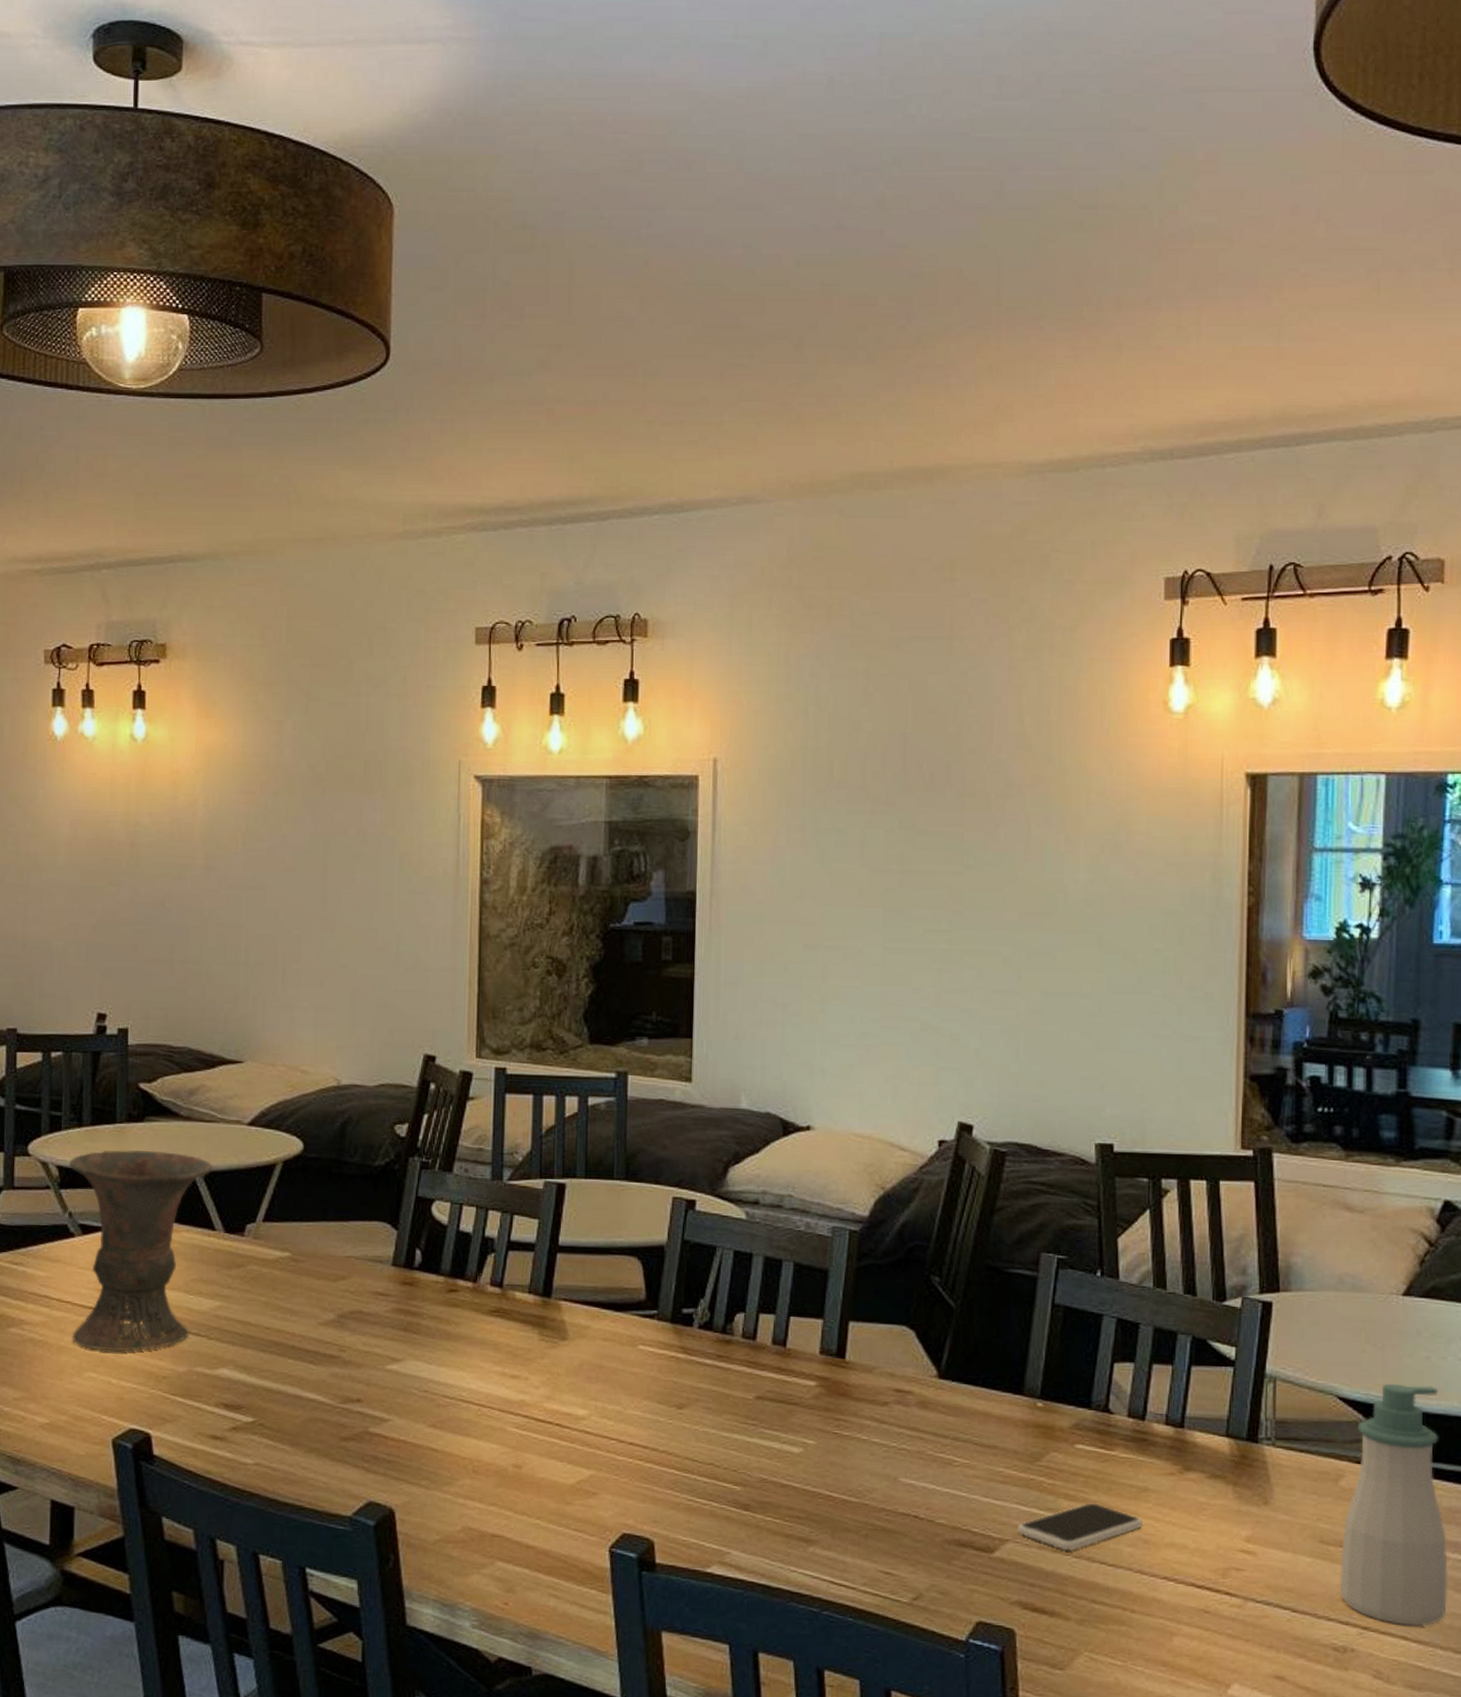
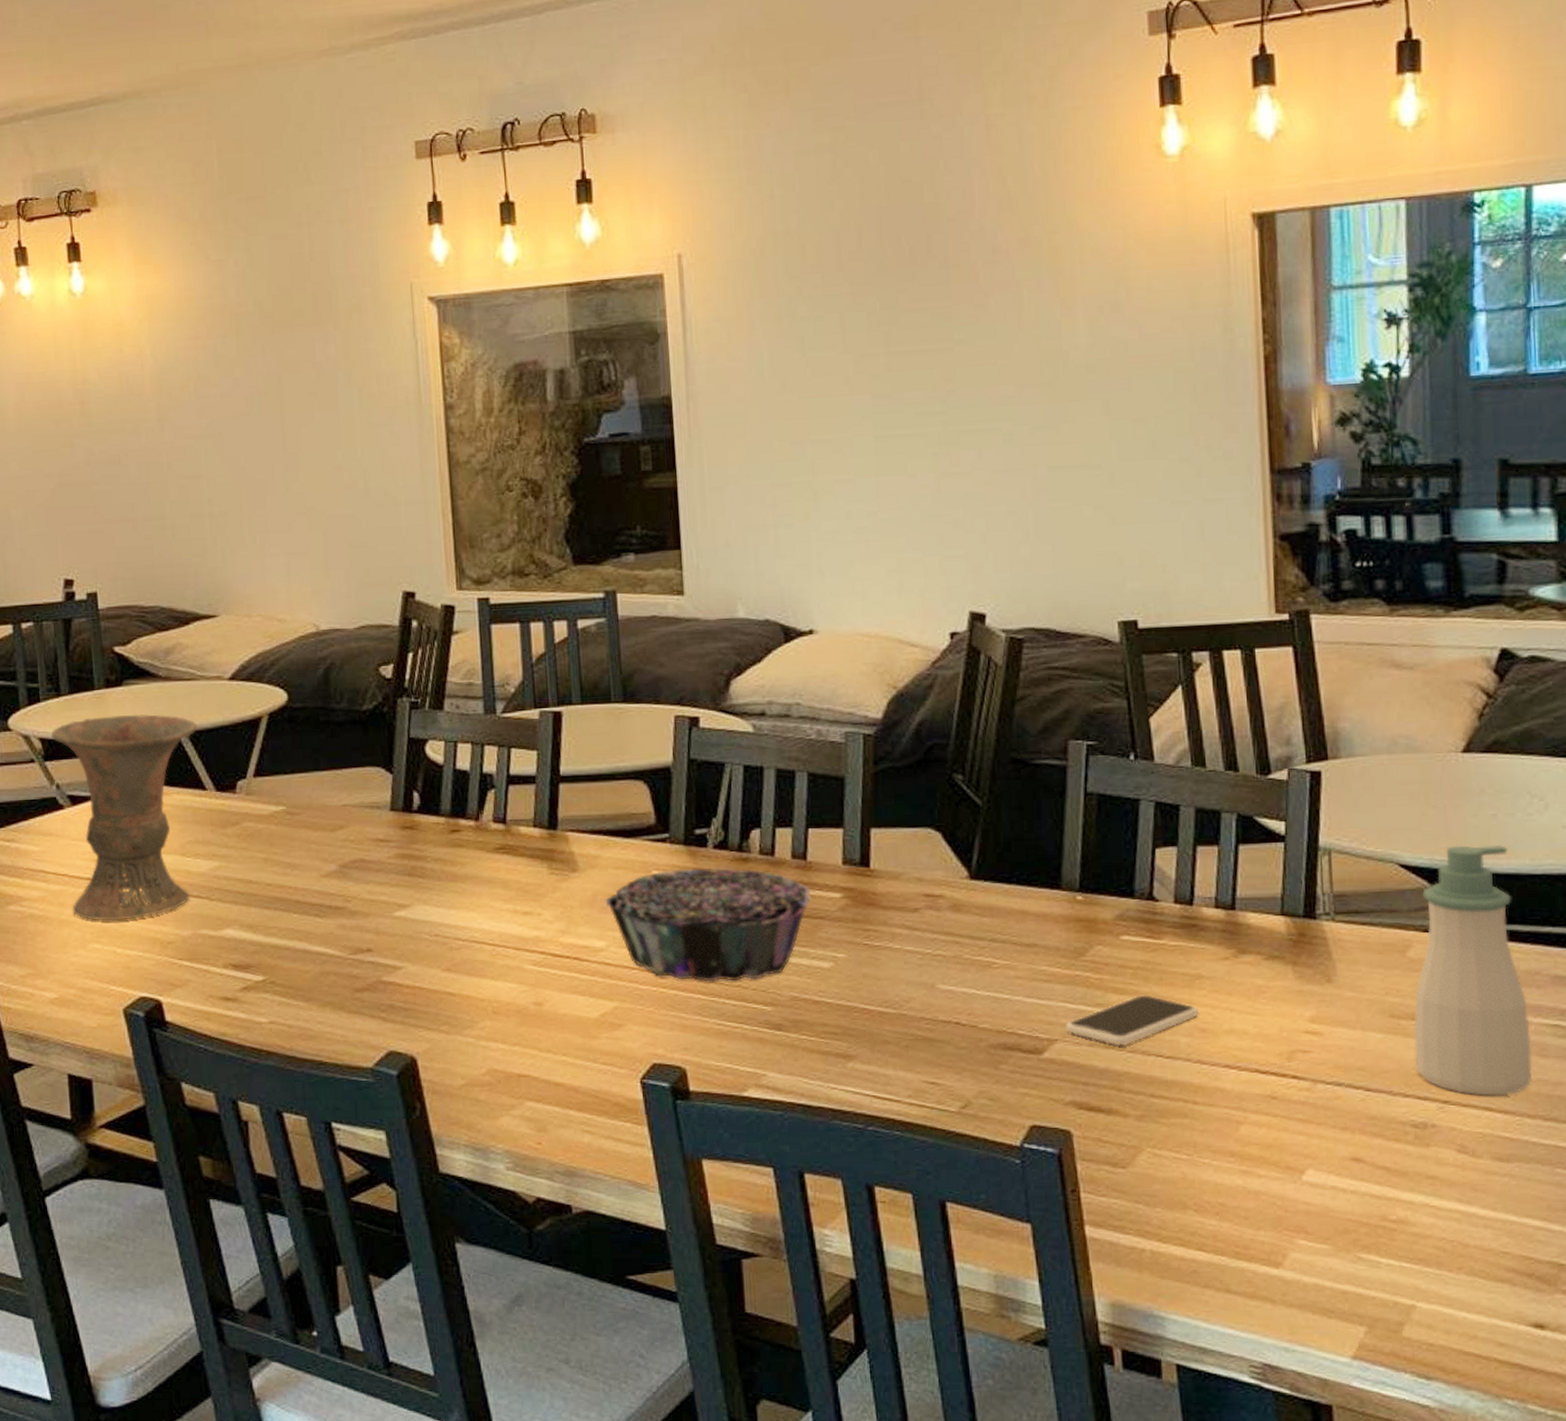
decorative bowl: none [591,1346,788,1459] -> present [605,867,812,982]

